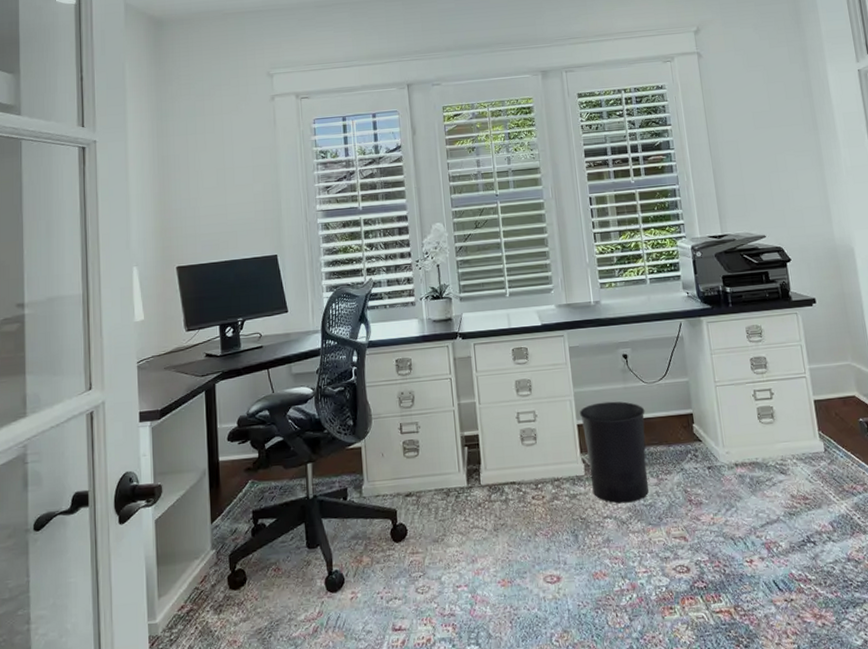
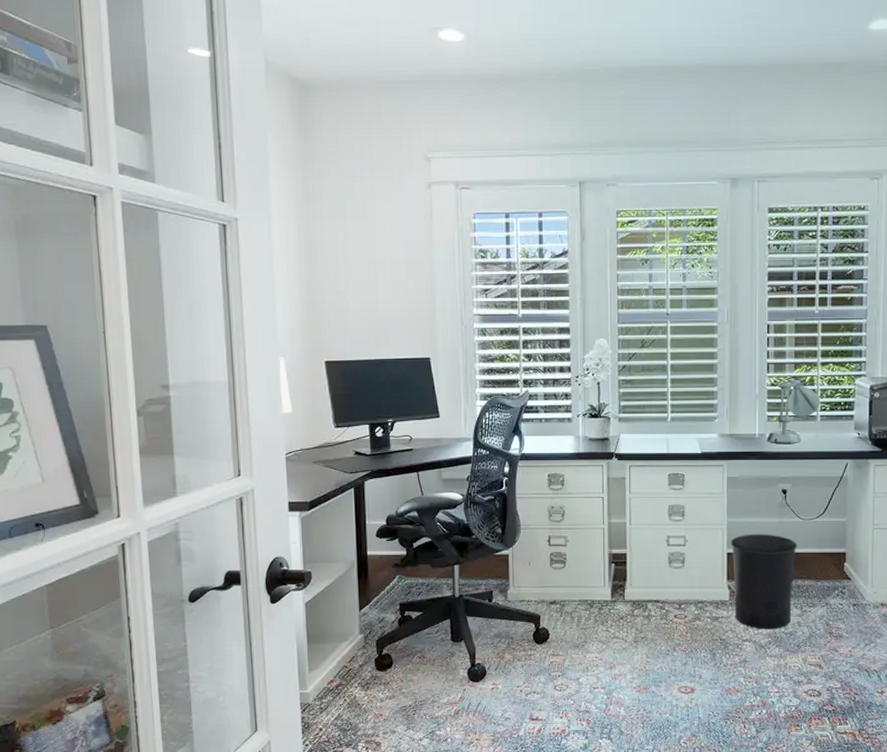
desk lamp: none [601,245,648,310] -> present [766,379,821,444]

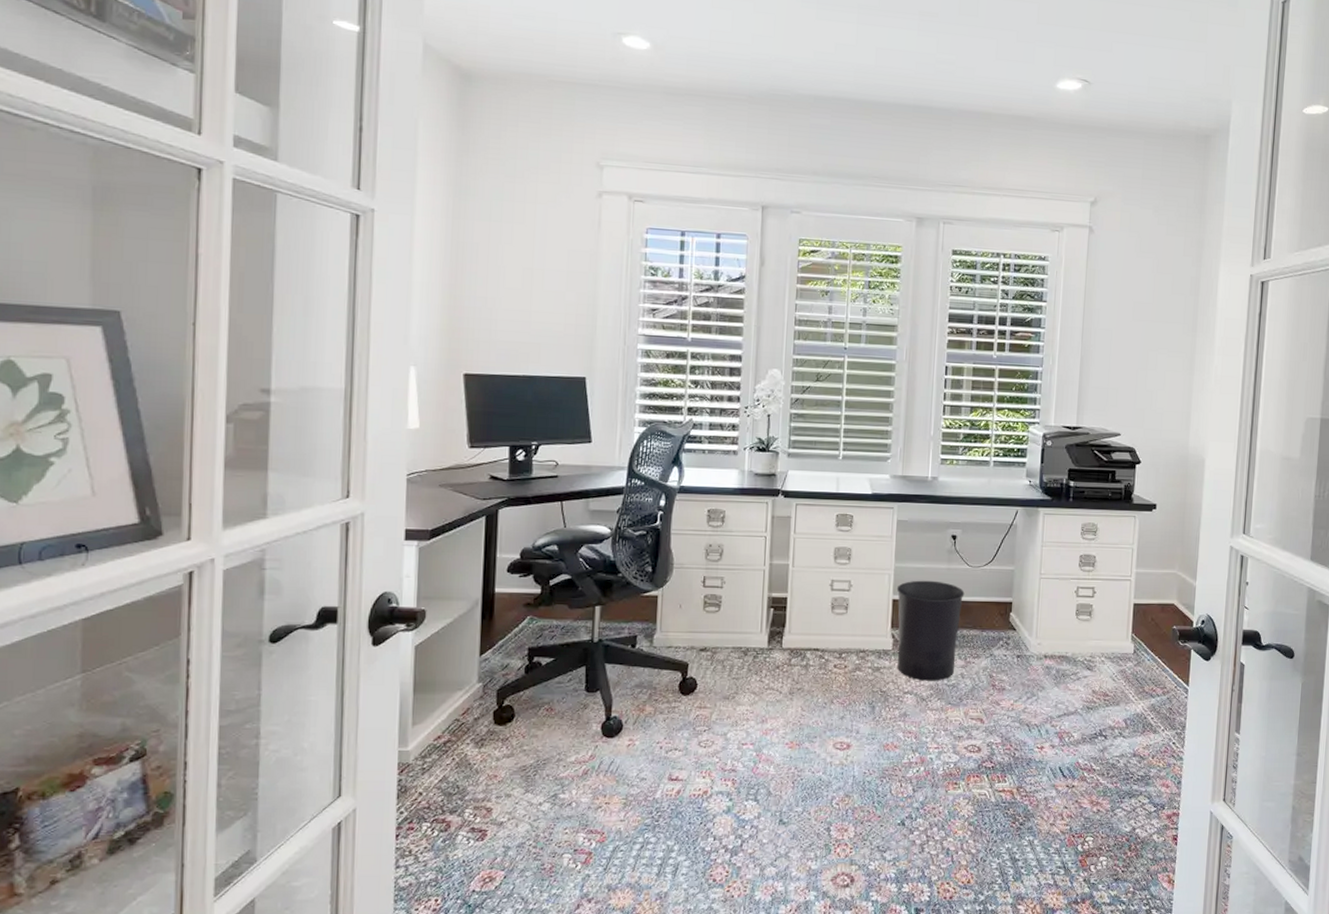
desk lamp: present [766,379,821,444] -> none [938,422,995,489]

